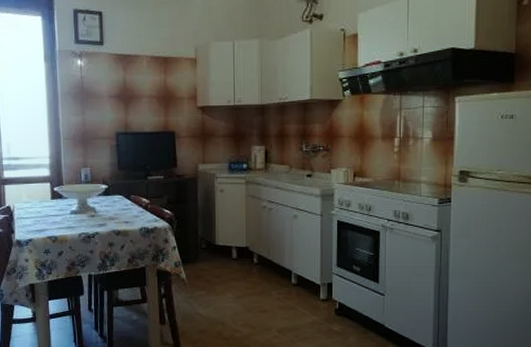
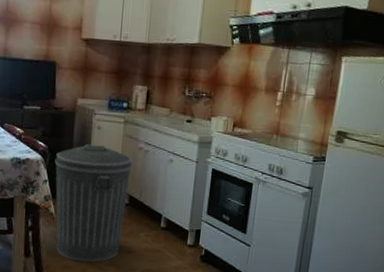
trash can: none [181,208,257,325] -> present [54,144,132,263]

